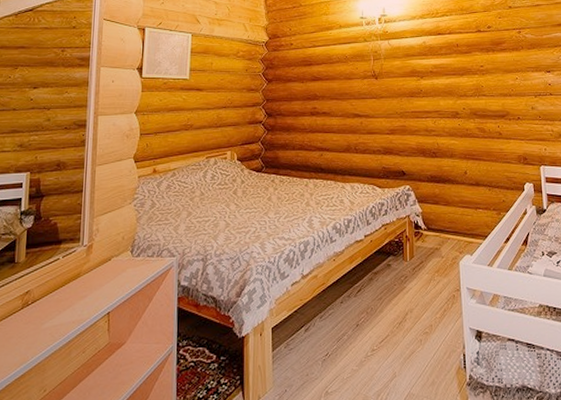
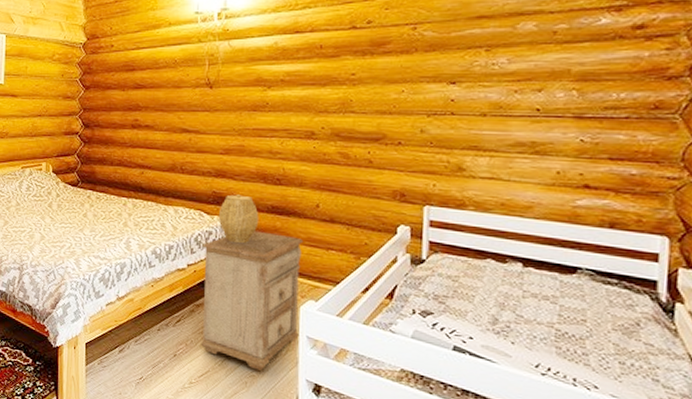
nightstand: none [376,199,461,327] -> present [201,231,304,371]
woven basket: none [388,168,422,212] -> present [218,194,259,244]

